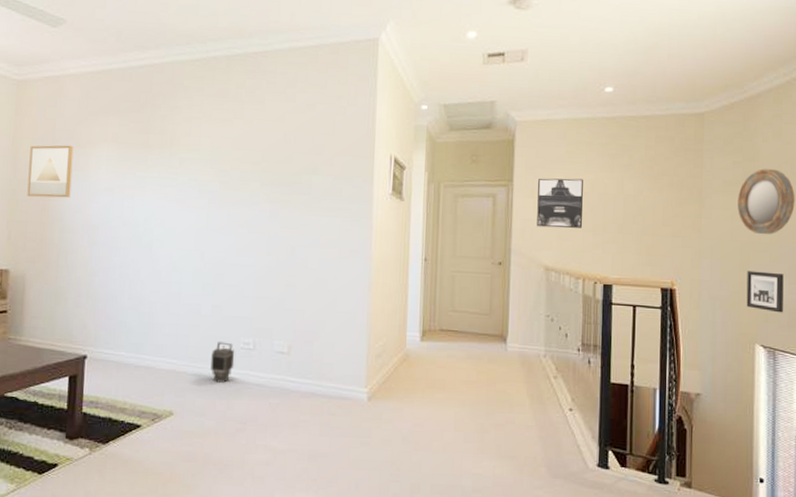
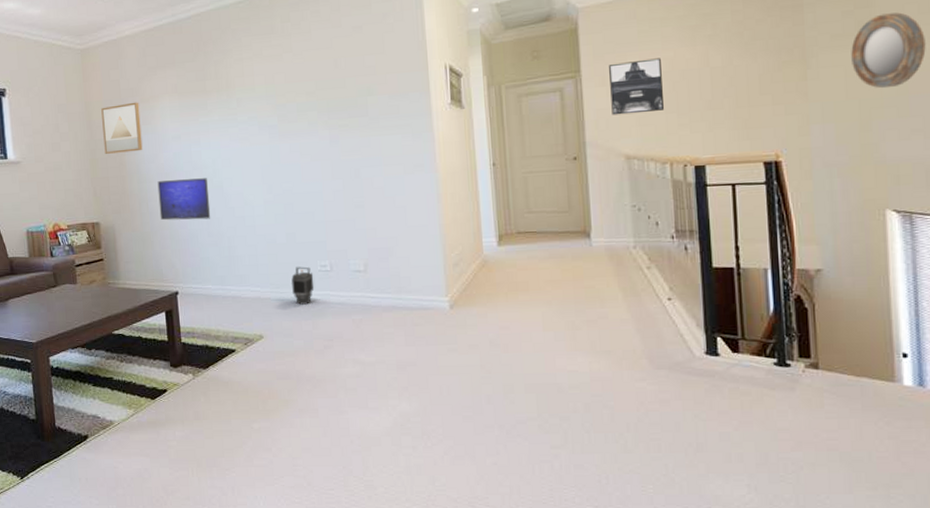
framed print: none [78,233,136,281] -> present [157,178,211,221]
wall art: present [746,271,784,313] -> none [869,128,919,173]

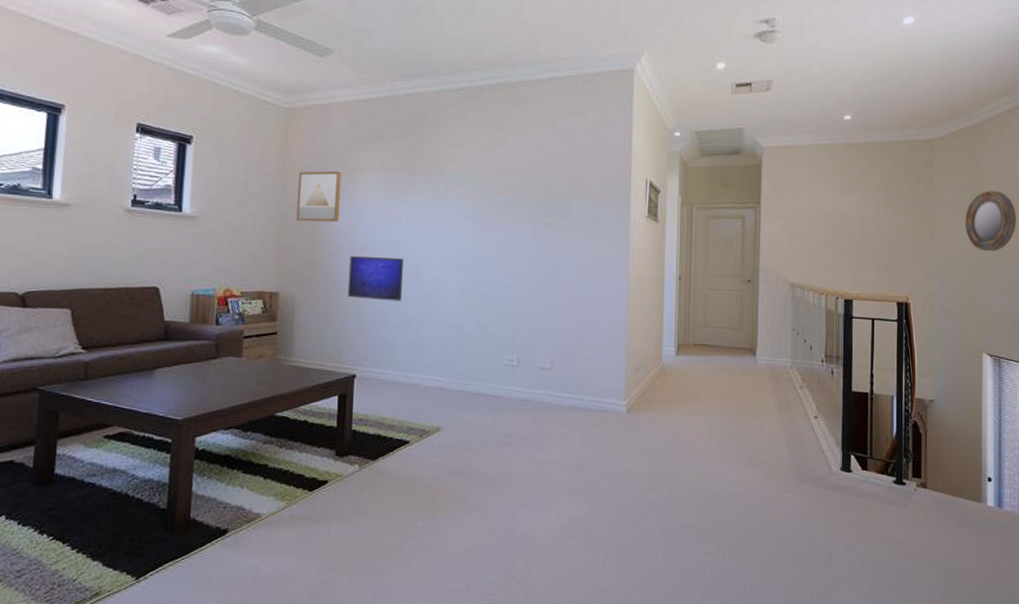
lantern: present [291,266,315,305] -> none [476,359,500,399]
wall art: present [608,58,665,116] -> none [783,200,825,248]

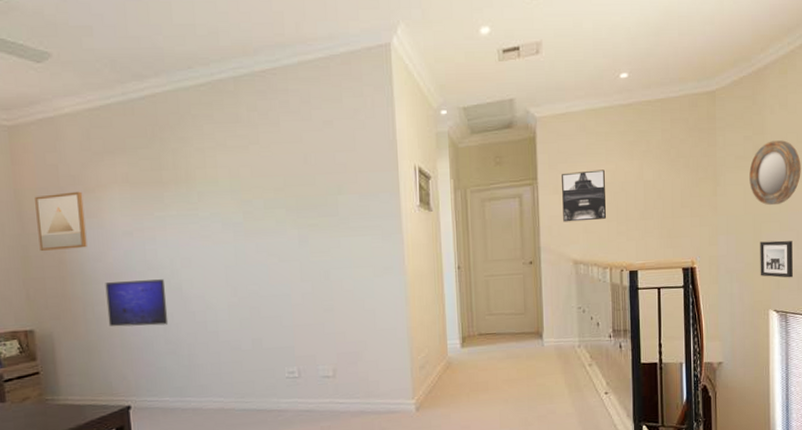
wall art: none [783,200,825,248] -> present [560,169,607,222]
wall art: none [974,285,1007,324] -> present [760,240,793,278]

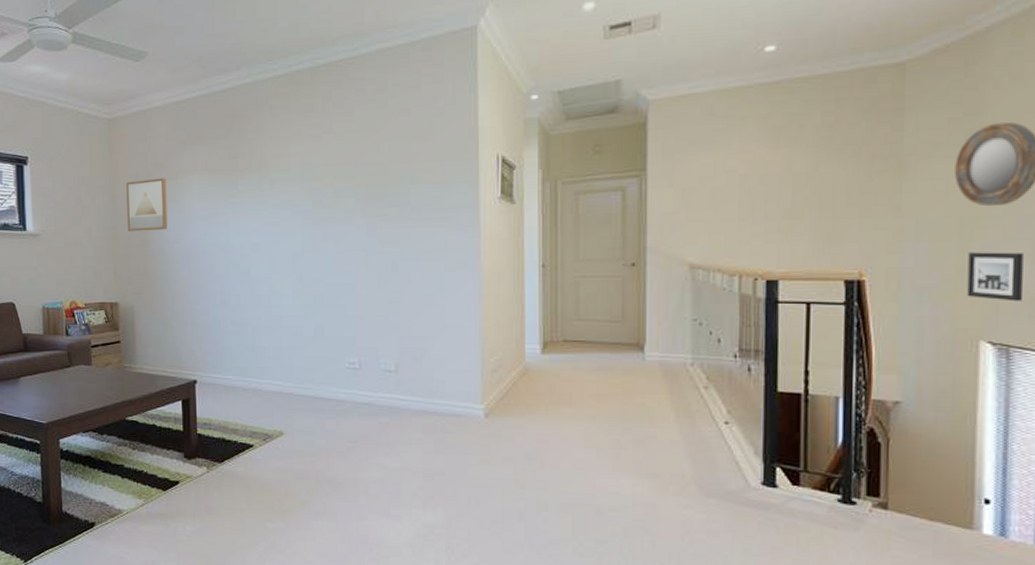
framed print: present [105,279,169,327] -> none [181,262,236,306]
wall art: present [560,169,607,222] -> none [677,159,738,220]

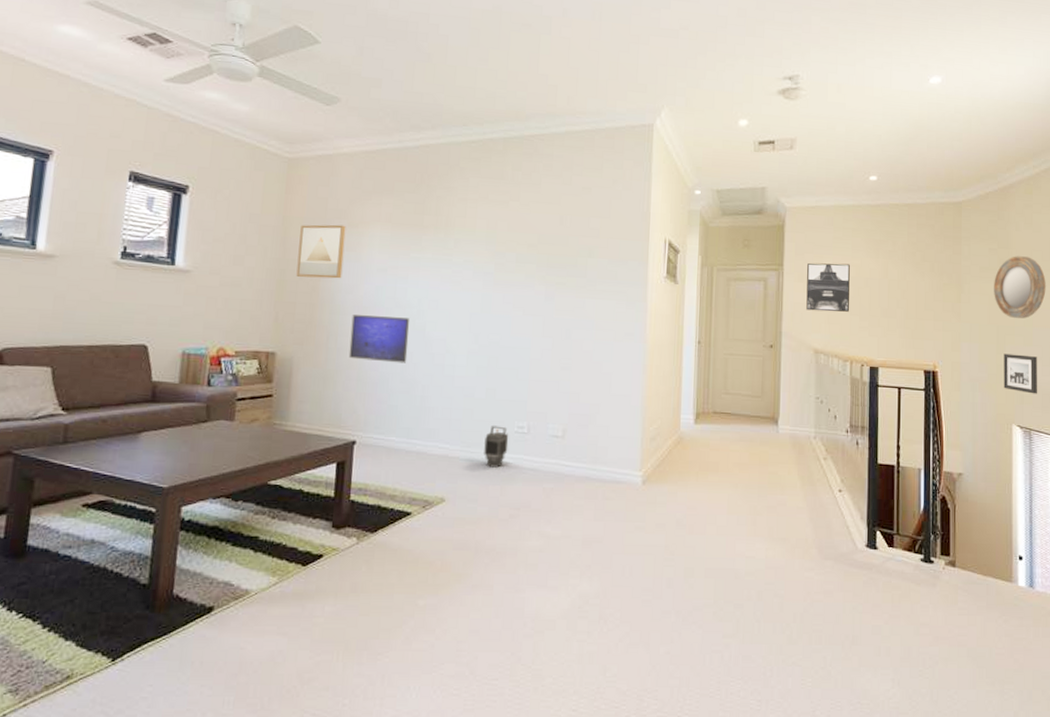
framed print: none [181,262,236,306] -> present [348,315,409,363]
lantern: none [317,362,341,403] -> present [484,426,509,468]
wall art: none [677,159,738,220] -> present [806,263,850,312]

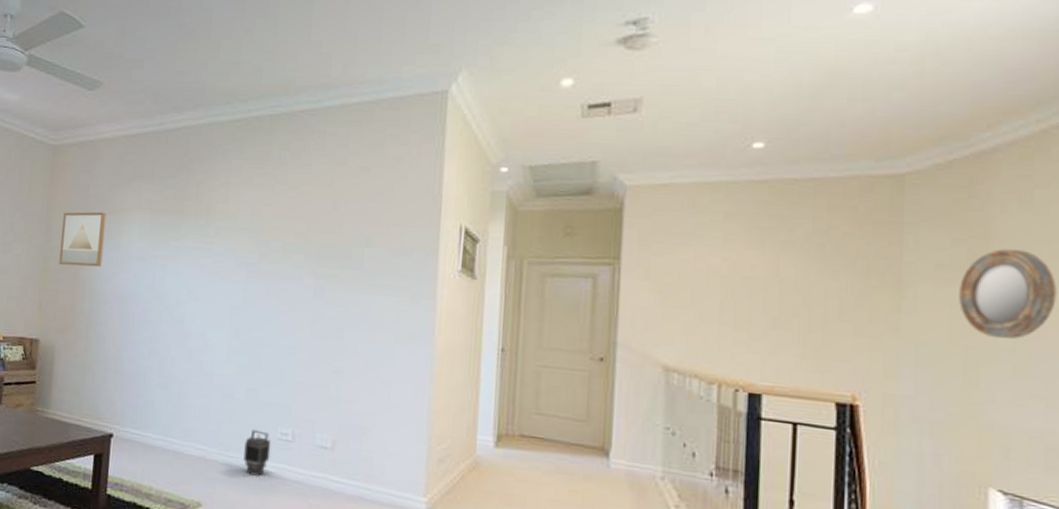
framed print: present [348,315,409,363] -> none [107,304,167,357]
wall art: present [806,263,850,312] -> none [653,256,720,320]
wall art: present [1003,353,1037,394] -> none [974,387,1037,448]

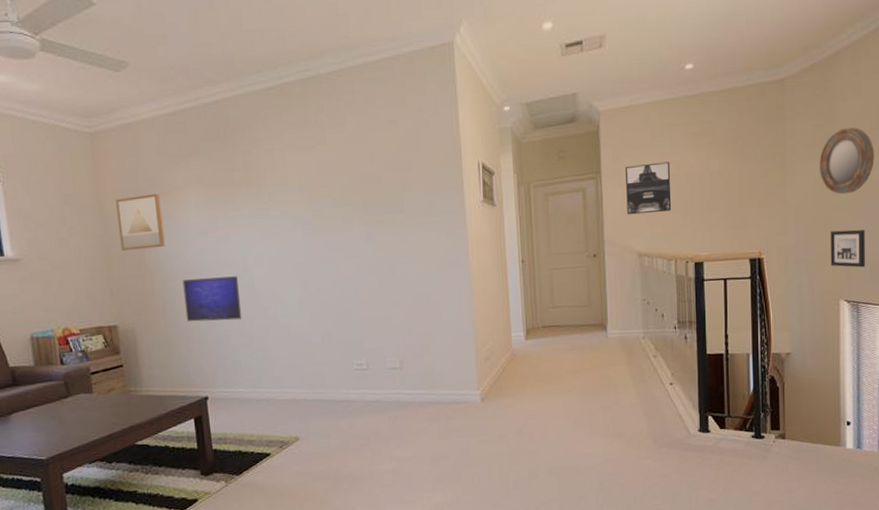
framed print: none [107,304,167,357] -> present [182,276,242,322]
lantern: present [243,430,272,477] -> none [327,366,351,405]
wall art: none [653,256,720,320] -> present [624,162,672,215]
wall art: none [974,387,1037,448] -> present [830,229,865,268]

